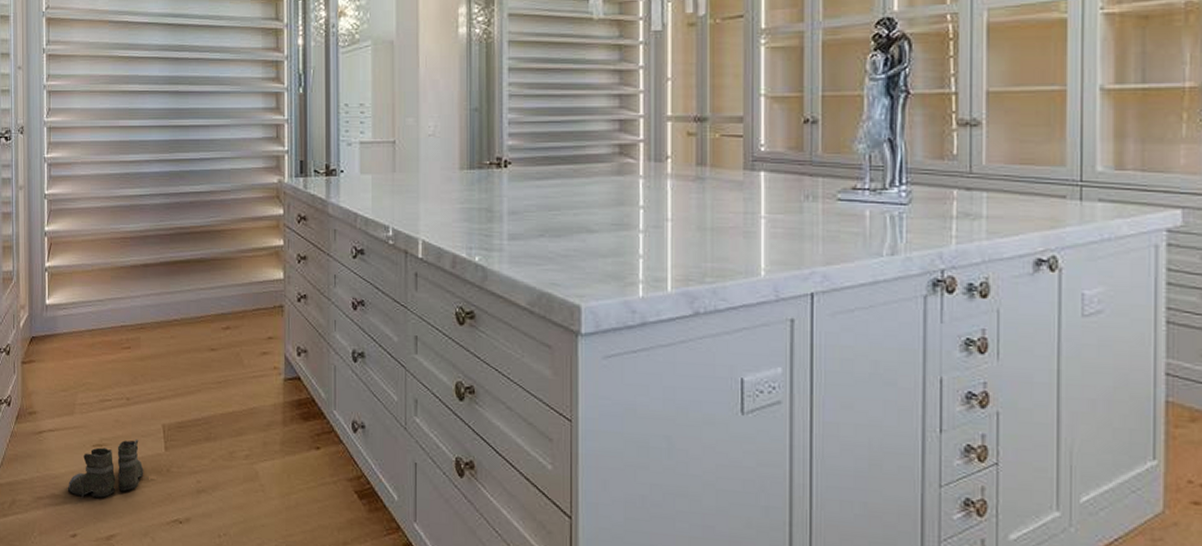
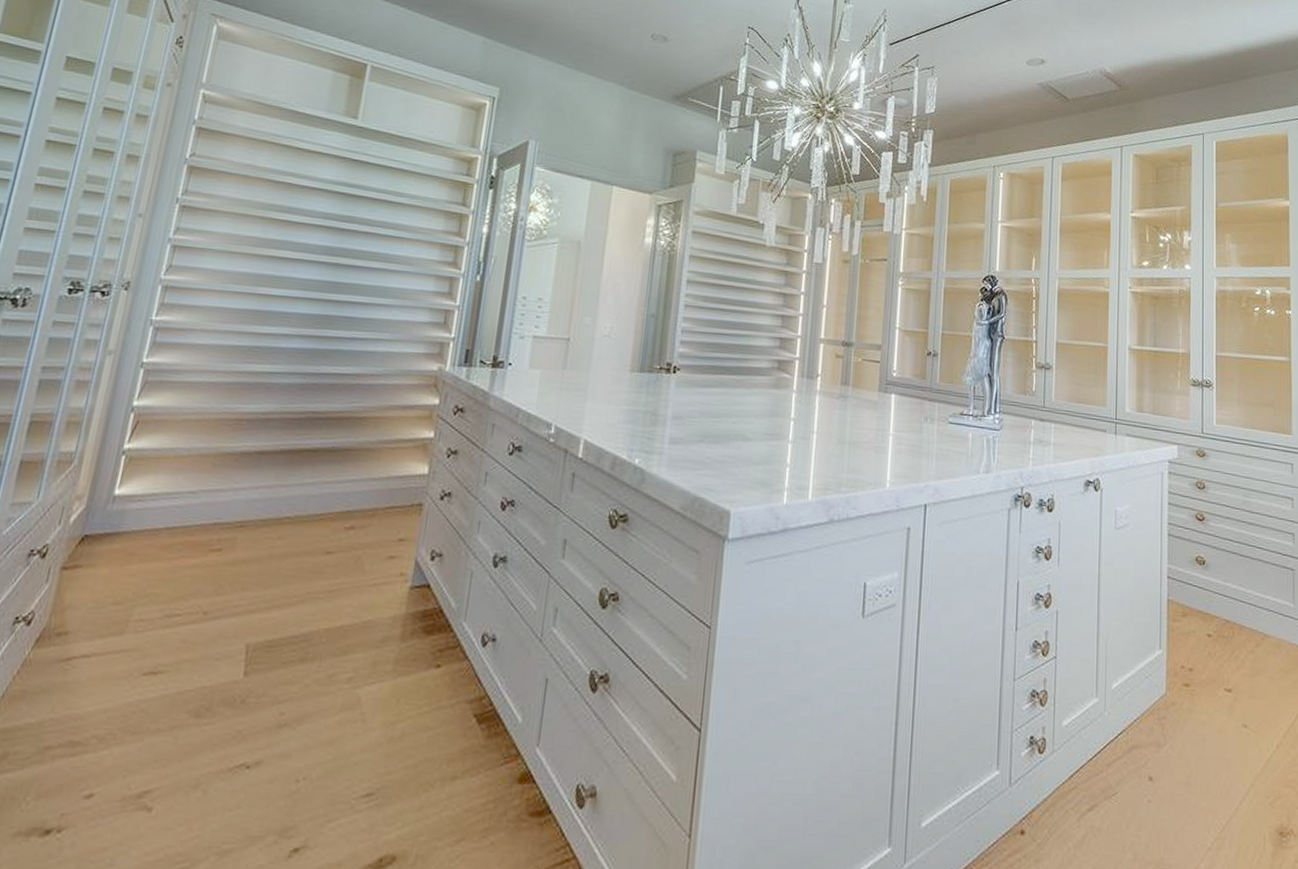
boots: present [67,439,149,504] -> none [92,663,215,753]

